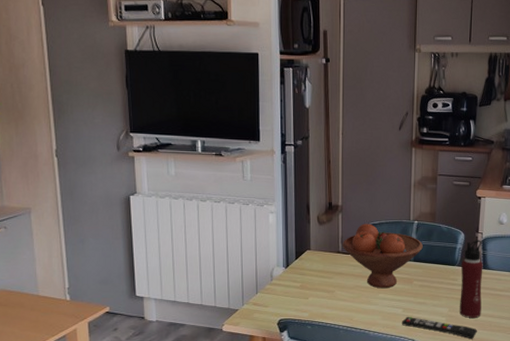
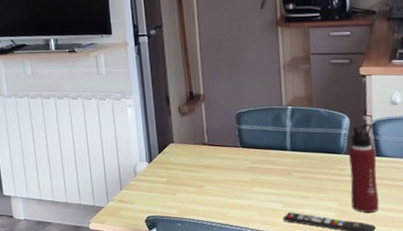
fruit bowl: present [343,223,423,289] -> none [208,112,300,182]

